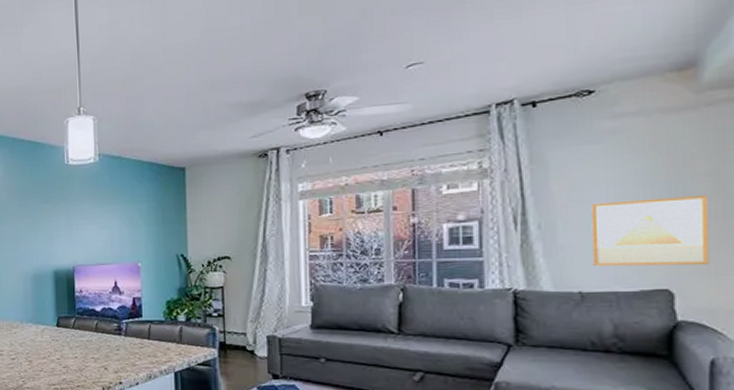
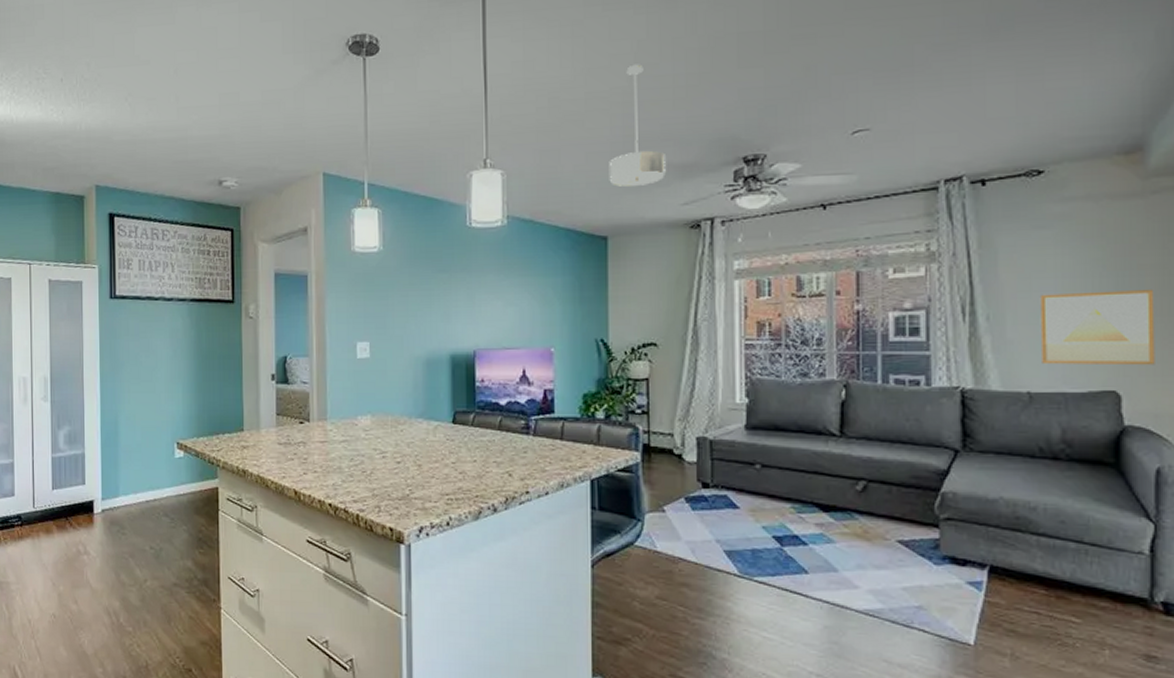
ceiling light fixture: none [185,19,237,125] -> present [609,64,667,187]

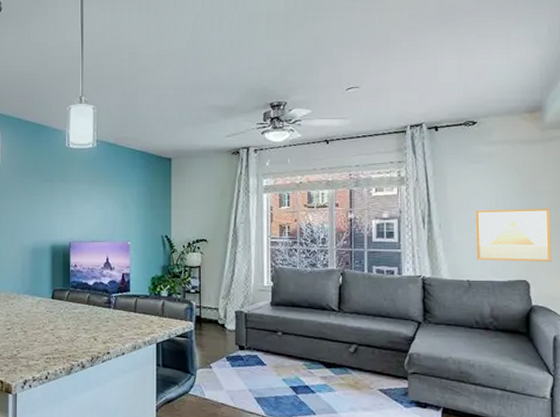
ceiling light fixture: present [609,64,667,187] -> none [173,31,216,121]

